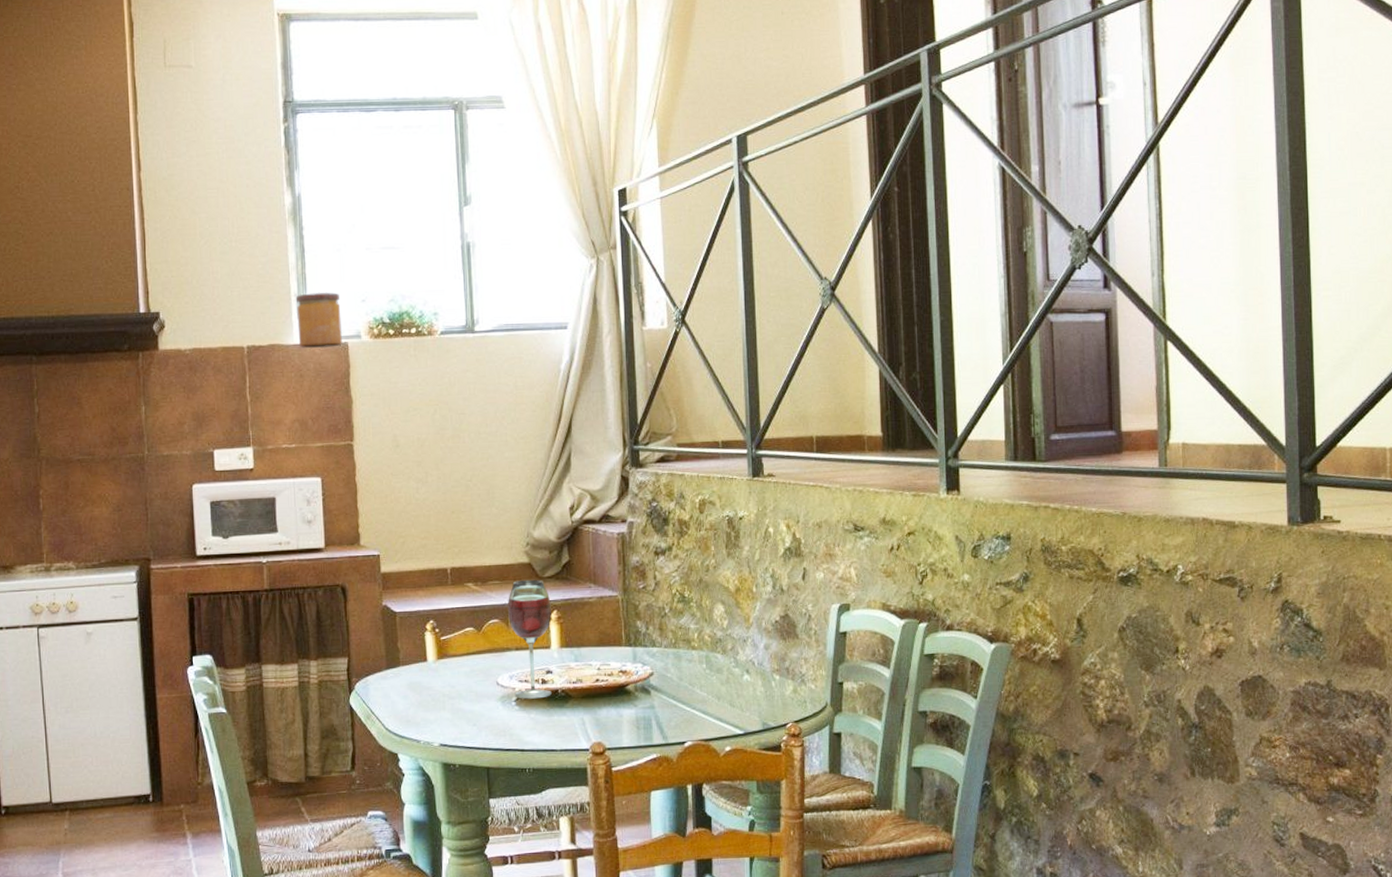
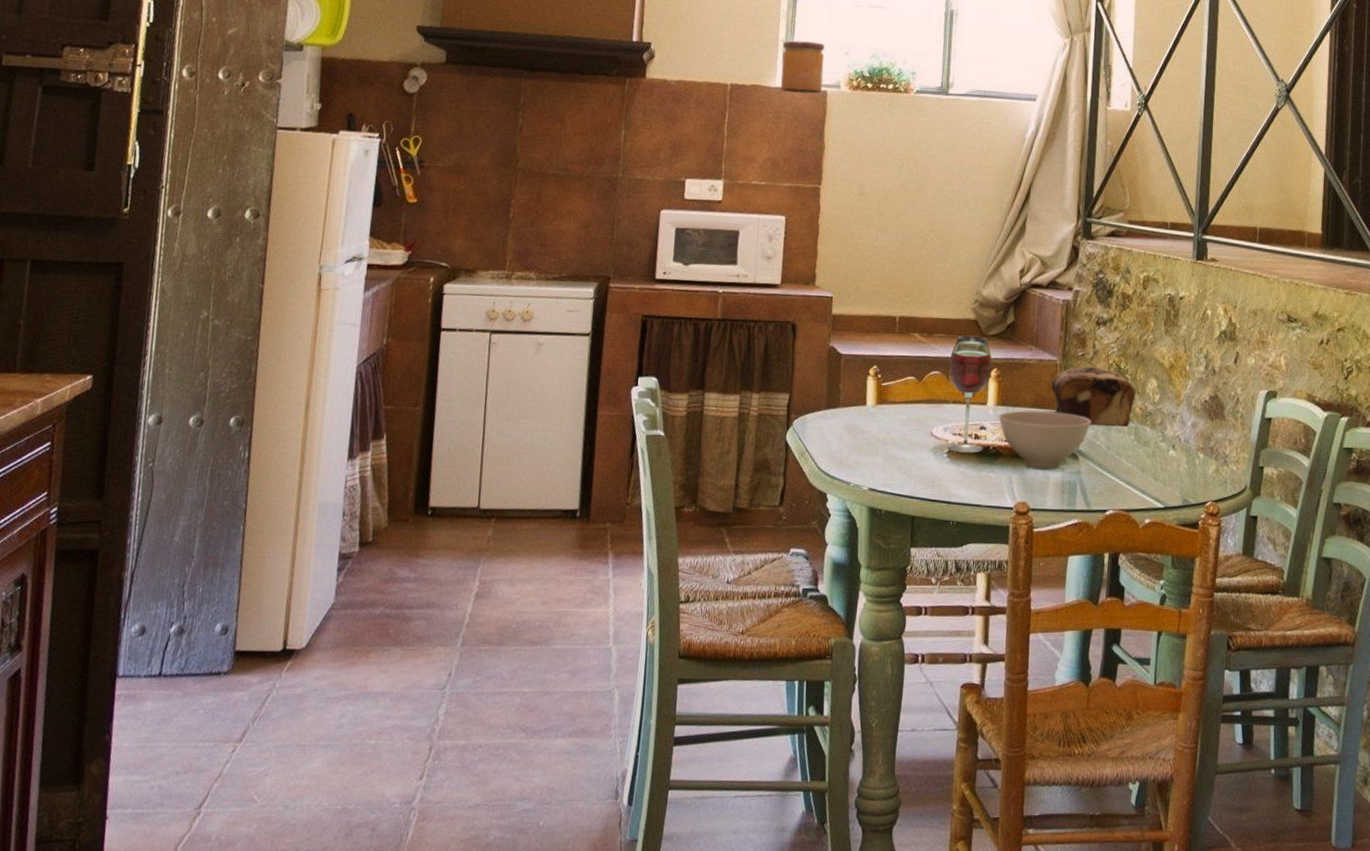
bowl: none [564,648,660,707] -> present [998,410,1092,469]
bread loaf: none [615,597,703,658] -> present [1051,366,1136,427]

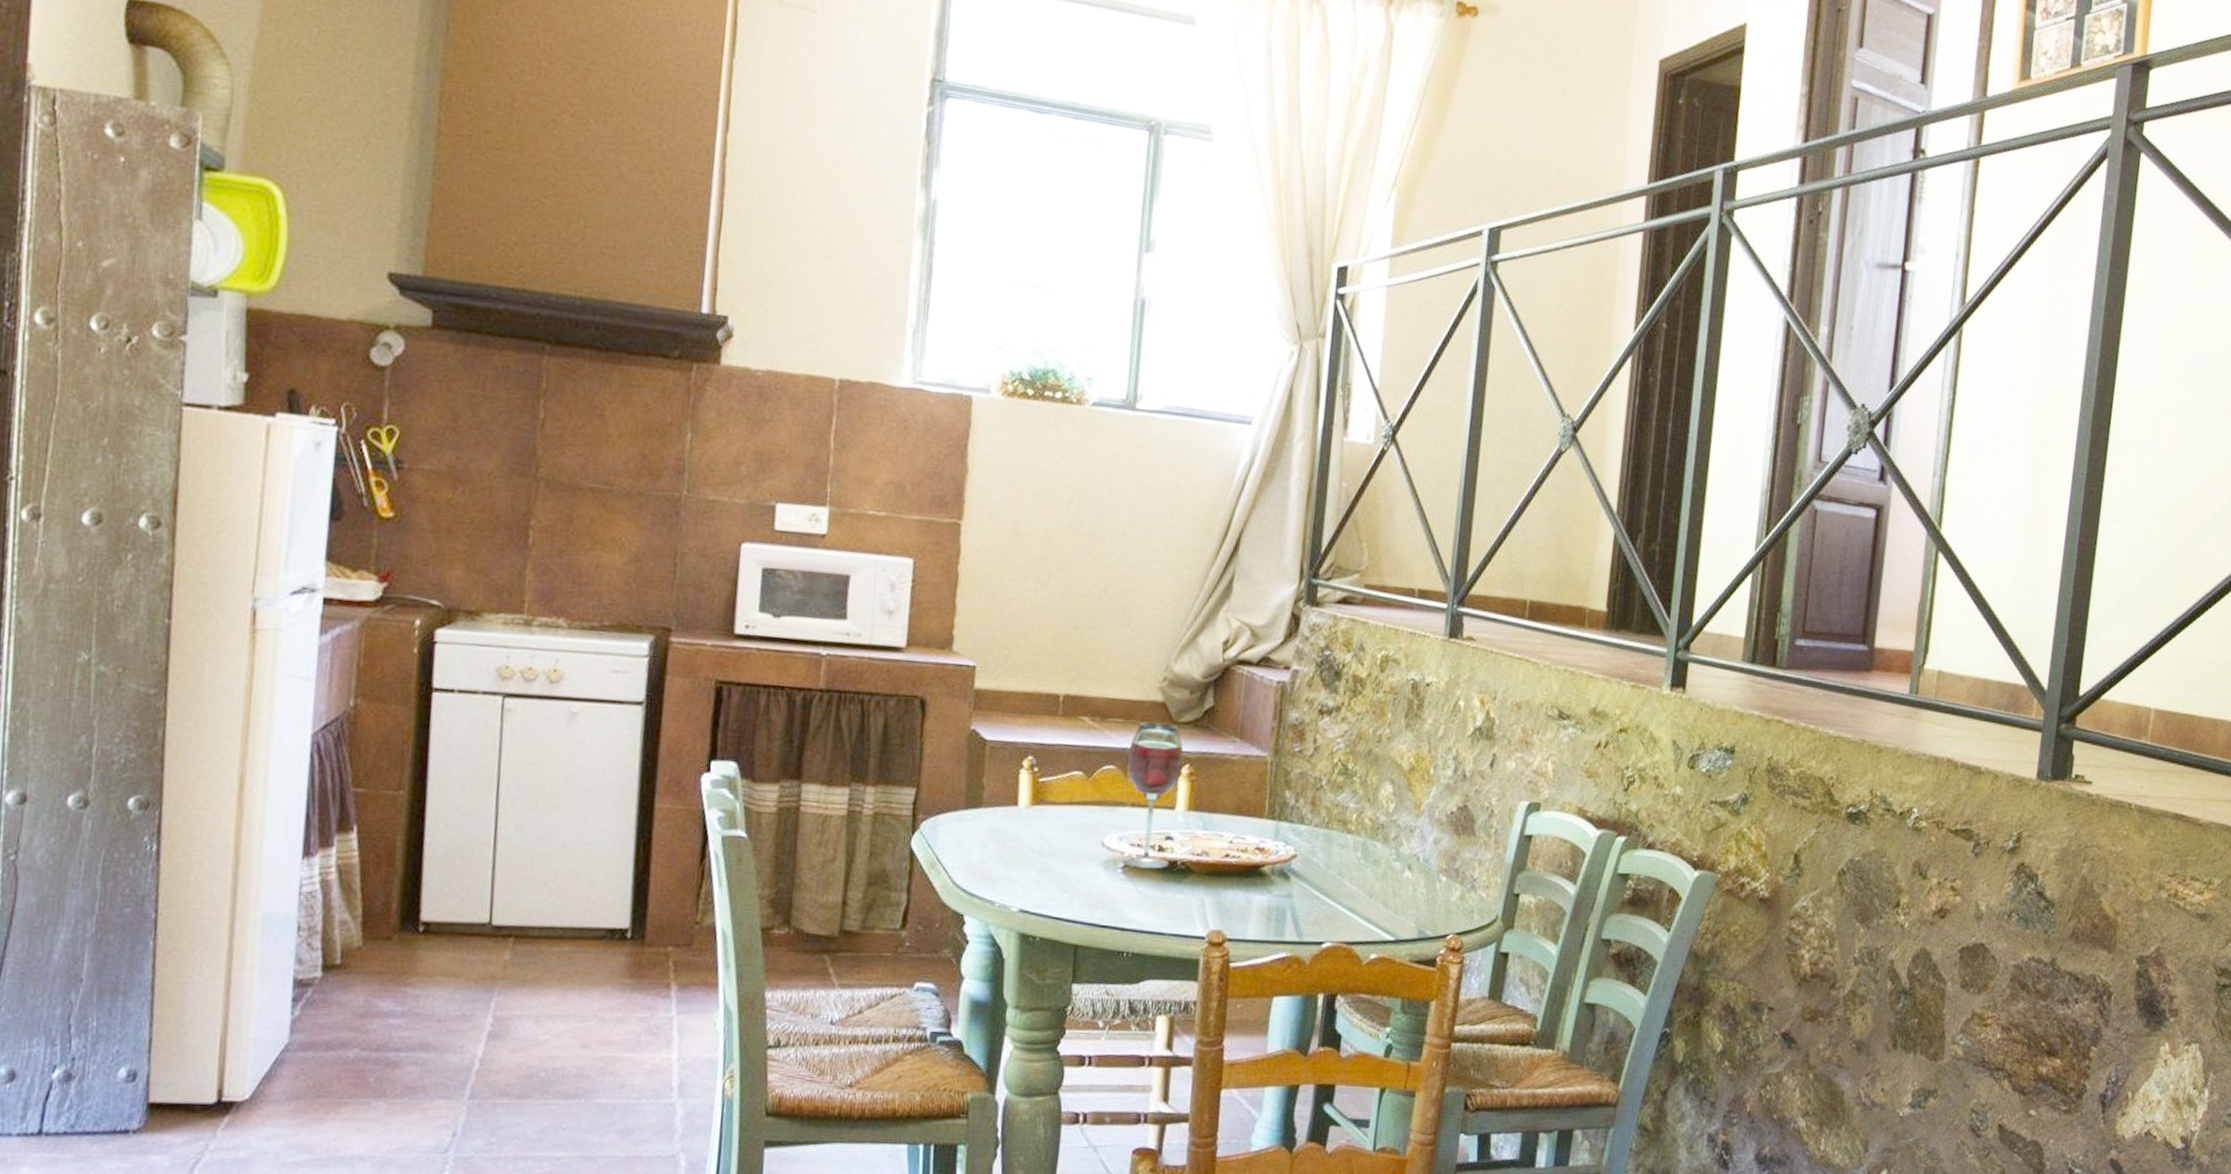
jar: present [781,40,825,94] -> none [909,325,970,399]
bowl: present [998,410,1092,469] -> none [1189,817,1308,891]
bread loaf: present [1051,366,1136,427] -> none [1258,765,1366,842]

